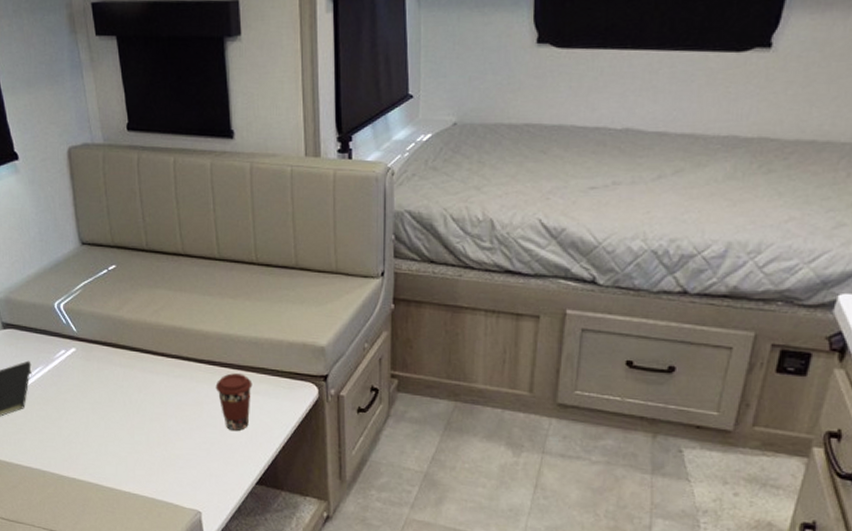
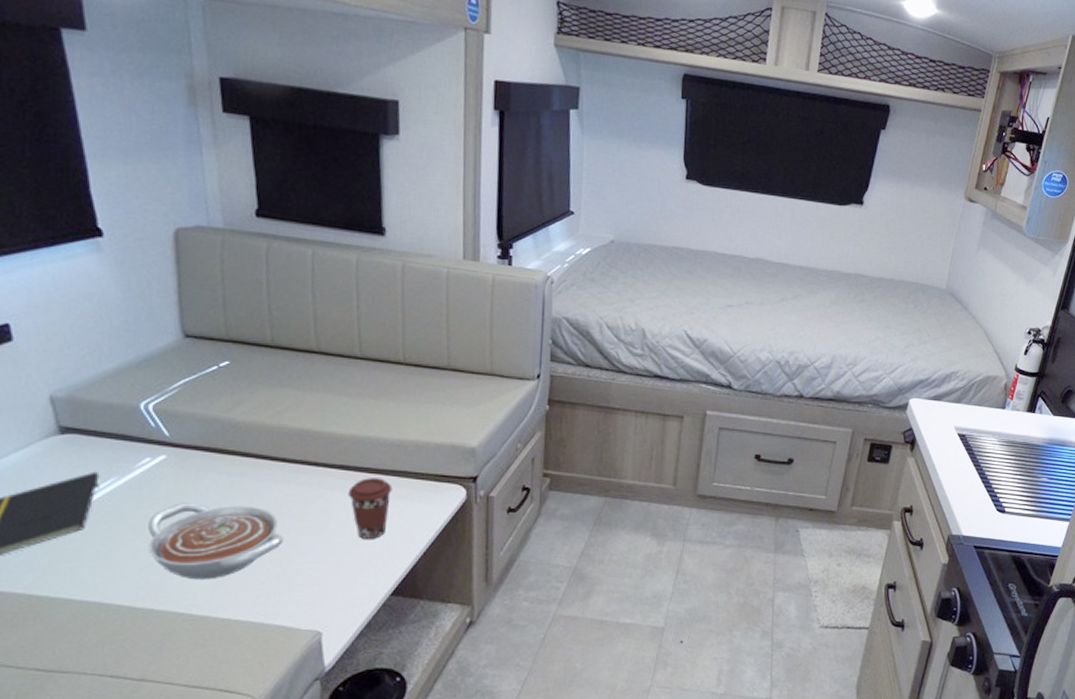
bowl: none [67,389,166,457] -> present [148,502,283,580]

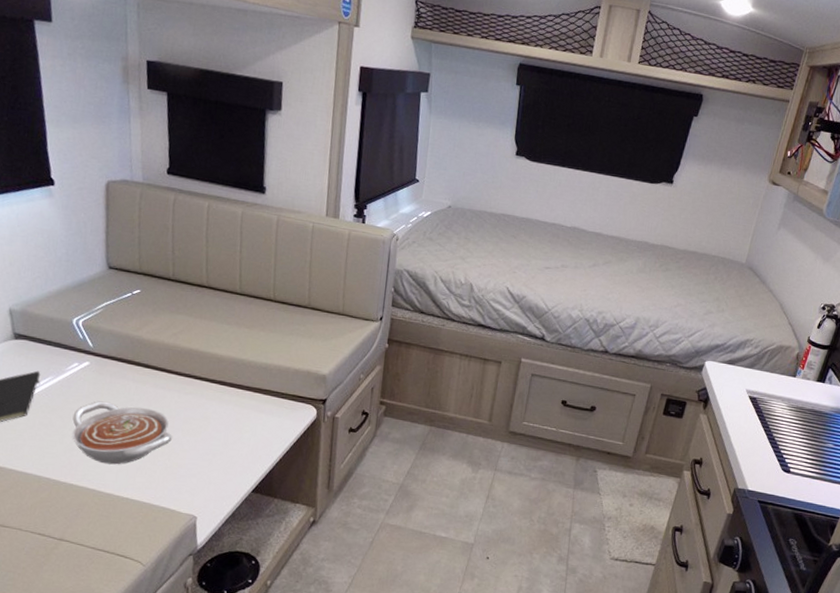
coffee cup: present [348,478,393,540] -> none [223,393,259,445]

